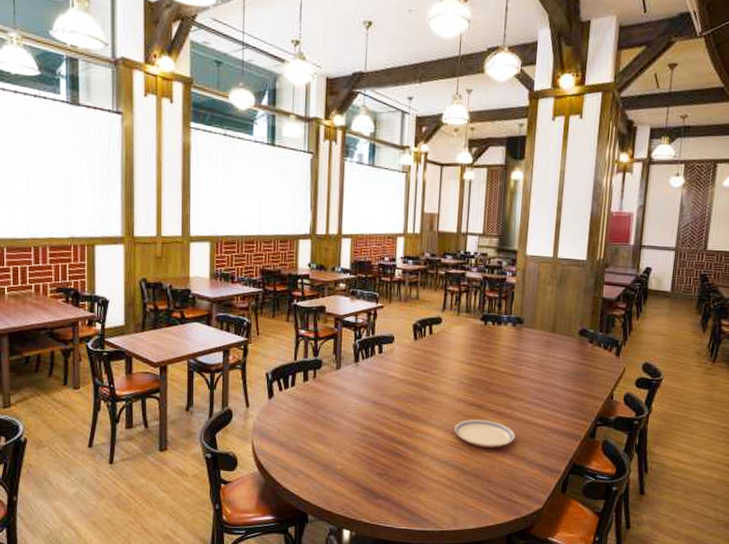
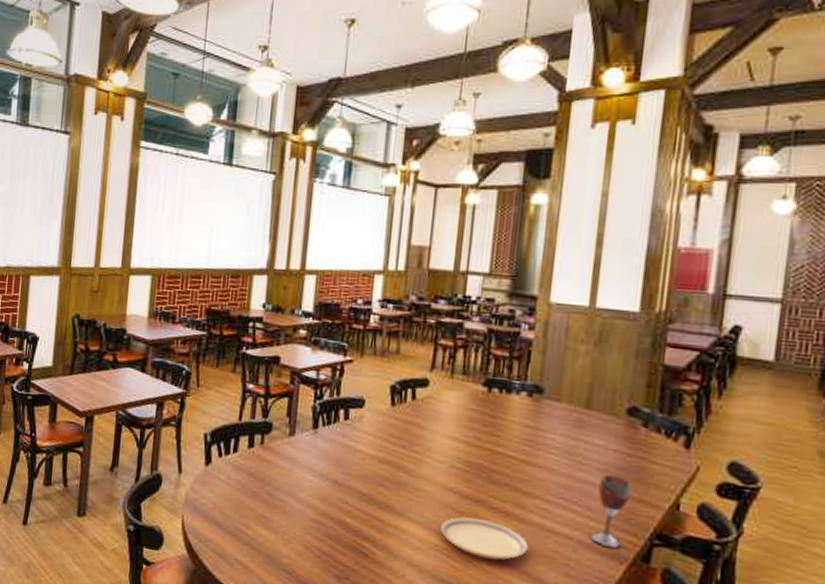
cup: none [556,379,583,430] -> present [590,475,632,548]

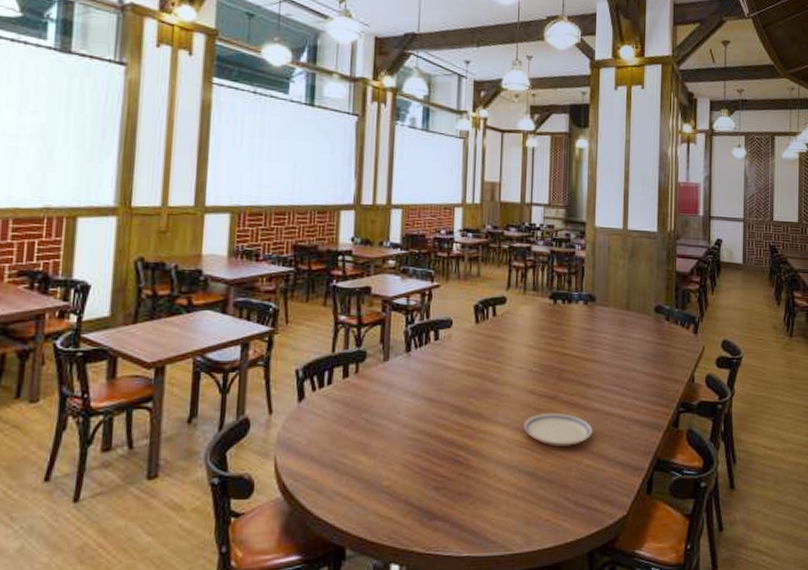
cup: present [590,475,632,548] -> none [637,362,663,419]

